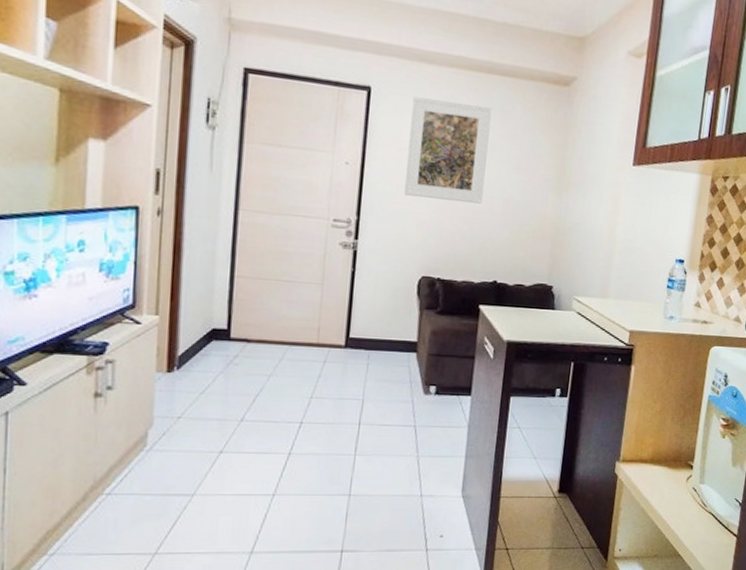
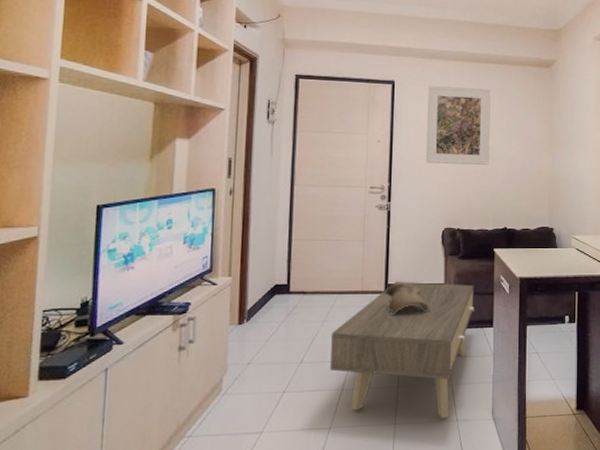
coffee table: none [276,335,453,492] -> present [330,281,475,418]
decorative bowl: none [345,337,399,375] -> present [385,284,430,316]

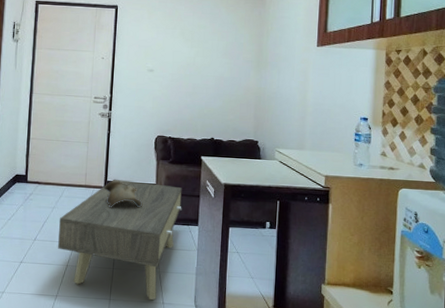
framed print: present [426,86,491,165] -> none [143,10,204,81]

